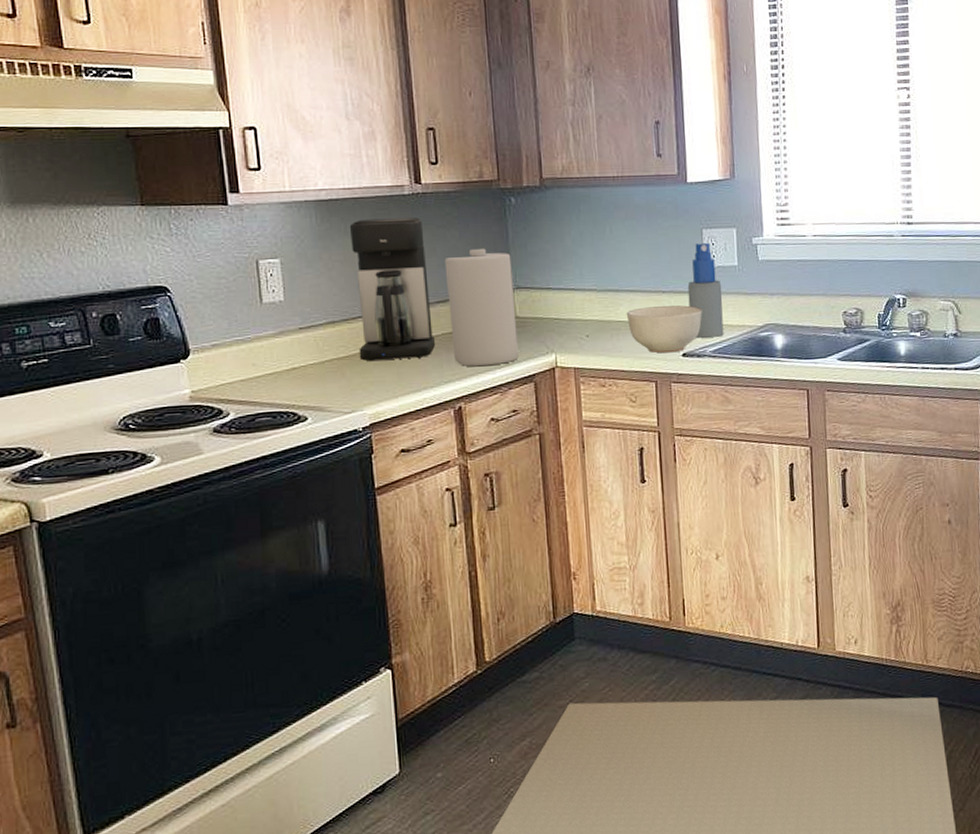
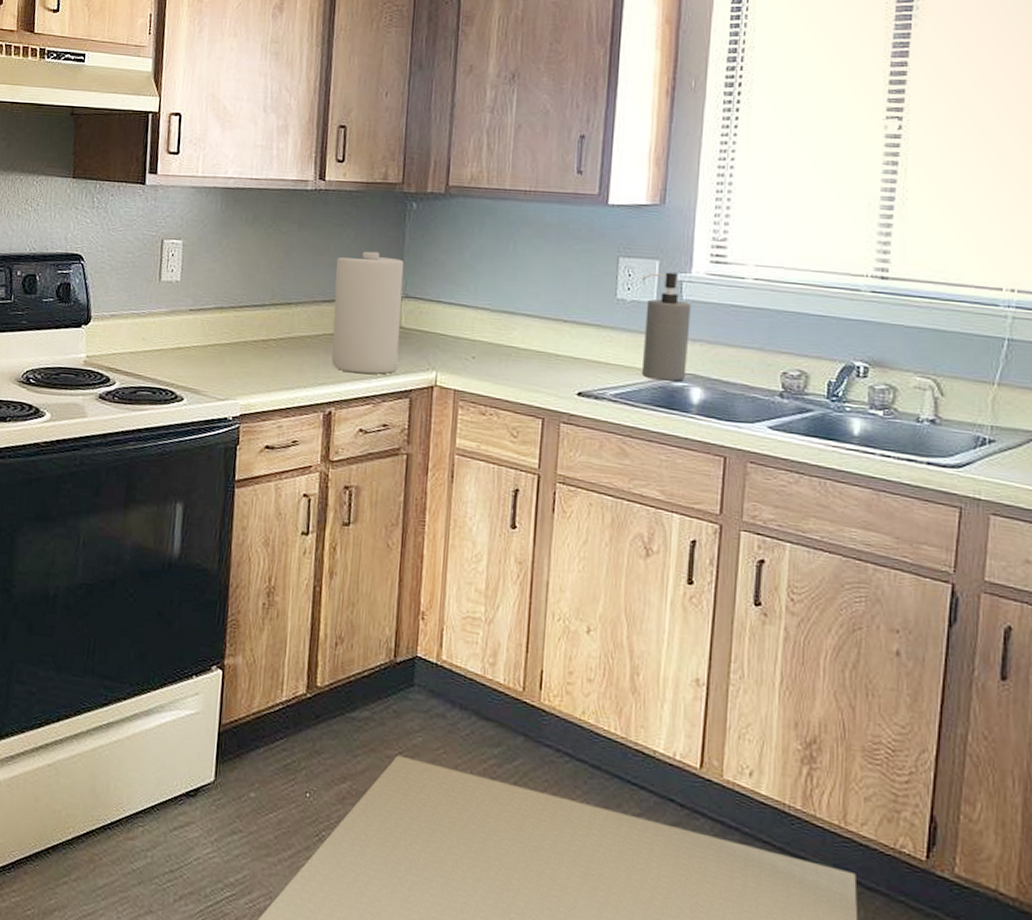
coffee maker: present [349,218,436,362] -> none [240,210,320,355]
bowl: present [626,305,703,353] -> none [519,335,608,390]
spray bottle: present [687,243,724,338] -> none [592,272,634,380]
soap dispenser: none [723,238,769,333] -> present [641,272,691,381]

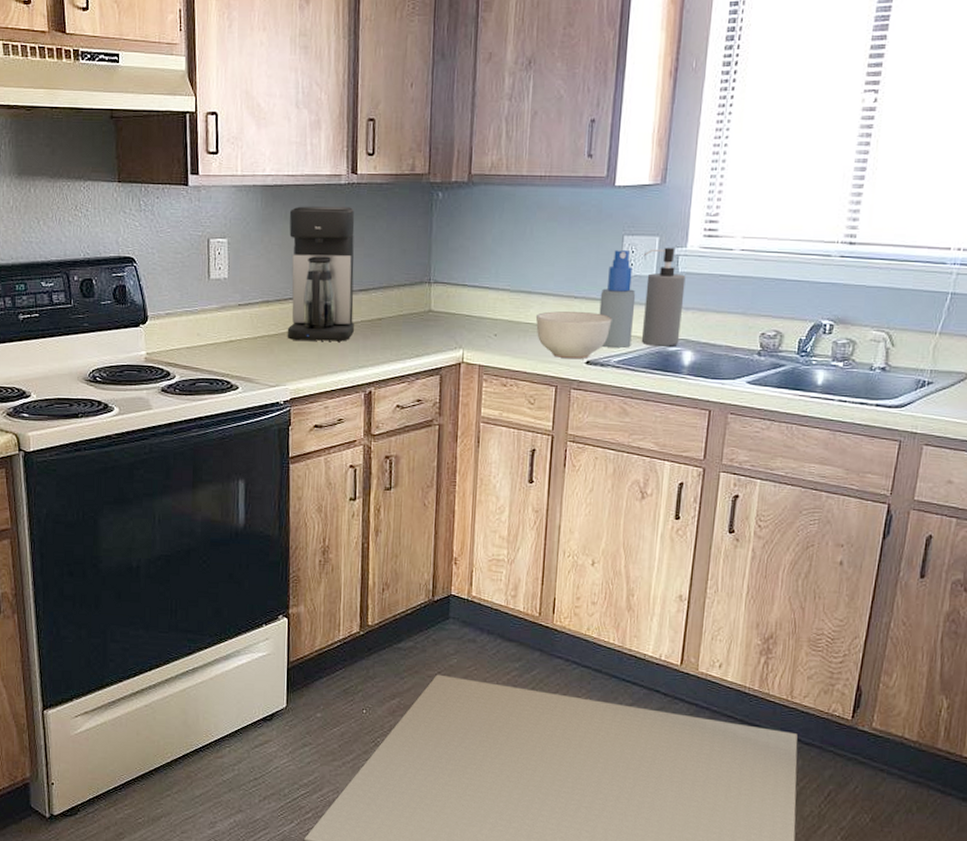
coffee maker: none [240,210,320,355] -> present [287,206,355,342]
paper towel holder: present [331,251,404,374] -> none [369,241,432,356]
bowl: none [519,335,608,390] -> present [535,311,612,359]
spray bottle: none [592,272,634,380] -> present [599,250,636,348]

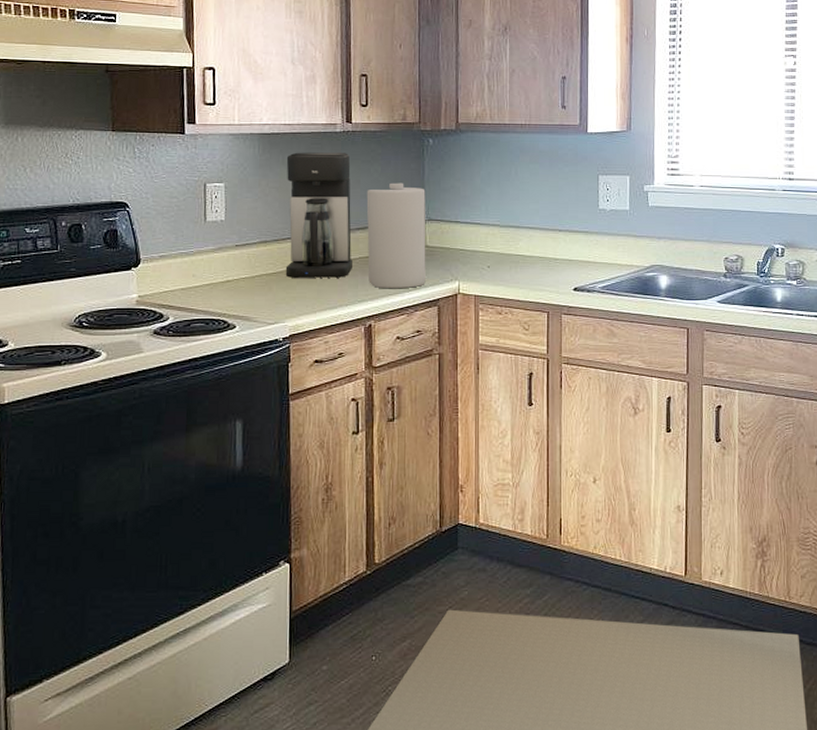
paper towel holder: none [369,241,432,356] -> present [366,183,426,289]
bowl: present [535,311,612,359] -> none [524,244,594,287]
spray bottle: present [599,250,636,348] -> none [582,188,614,274]
soap dispenser: present [641,247,686,346] -> none [617,185,656,272]

